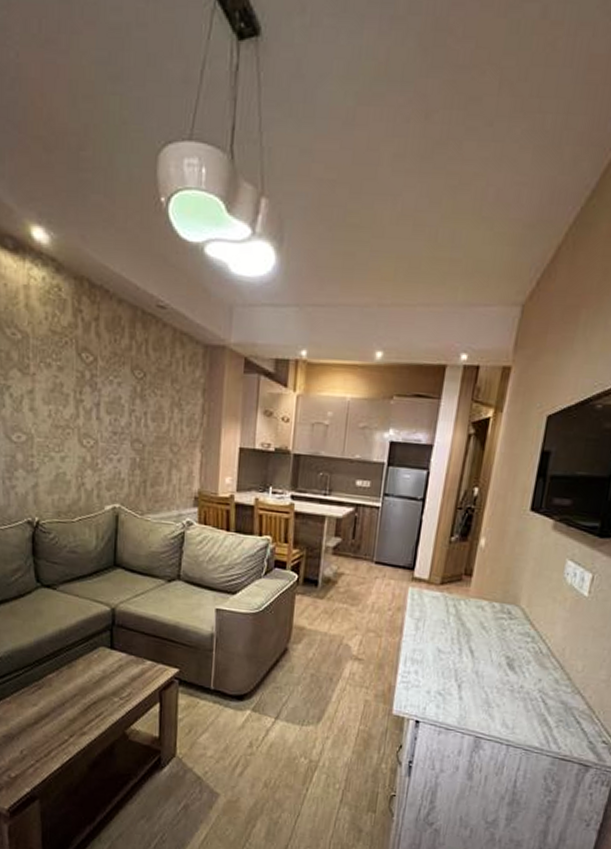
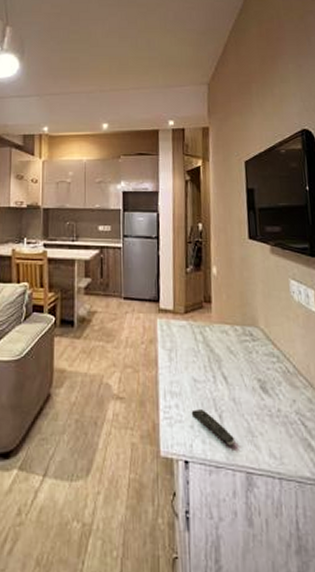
remote control: none [430,677,469,713] -> present [191,409,234,445]

